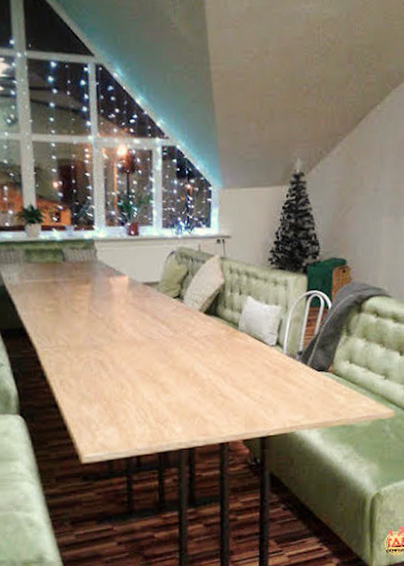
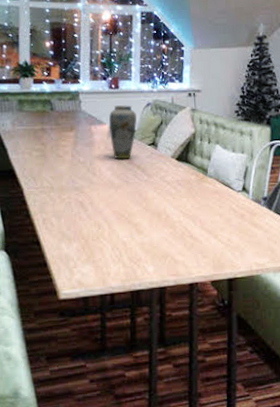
vase: none [129,254,160,314] -> present [109,105,137,160]

